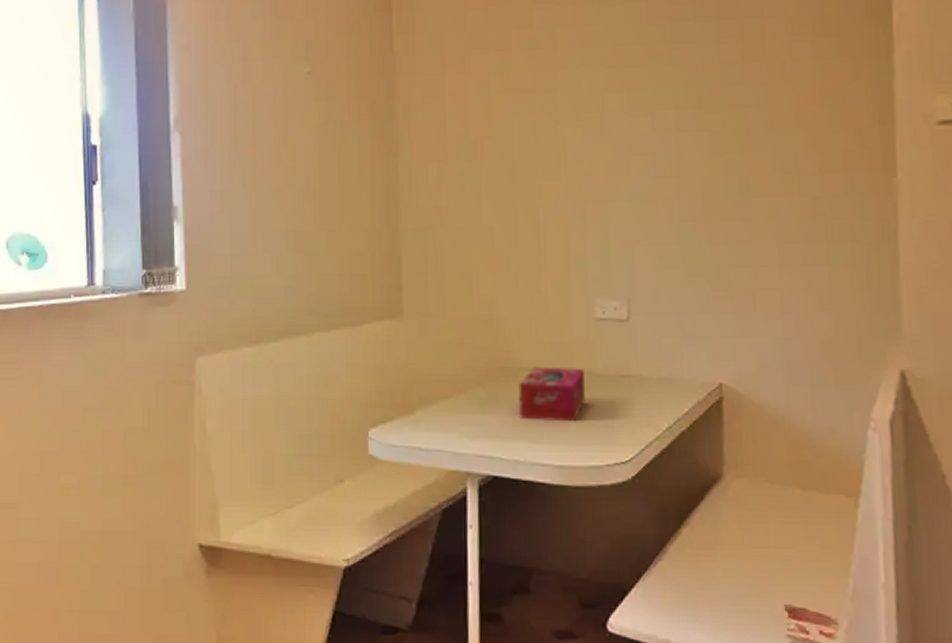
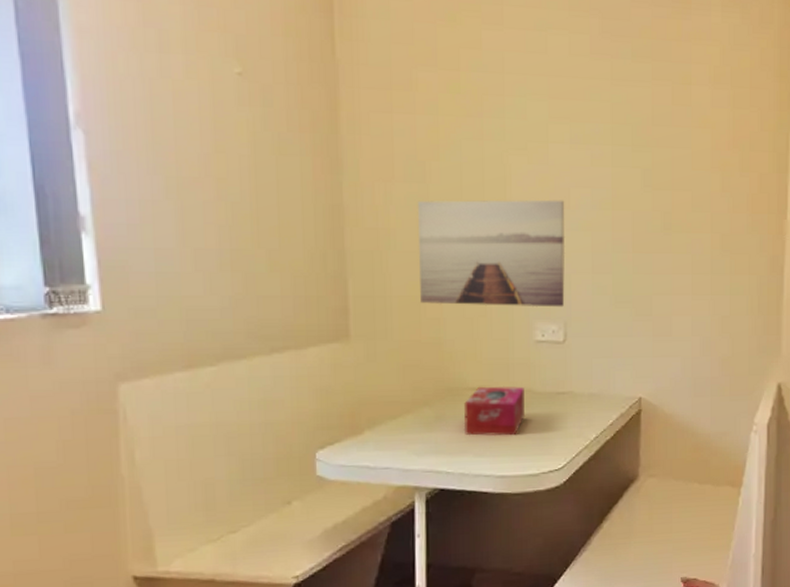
wall art: none [470,169,627,283] -> present [418,199,566,308]

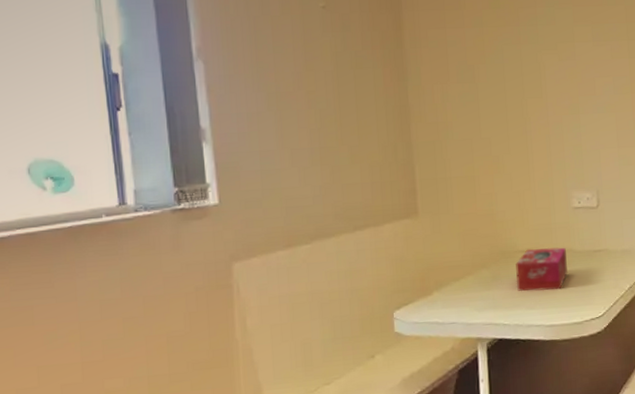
wall art: present [418,199,566,308] -> none [470,88,596,182]

